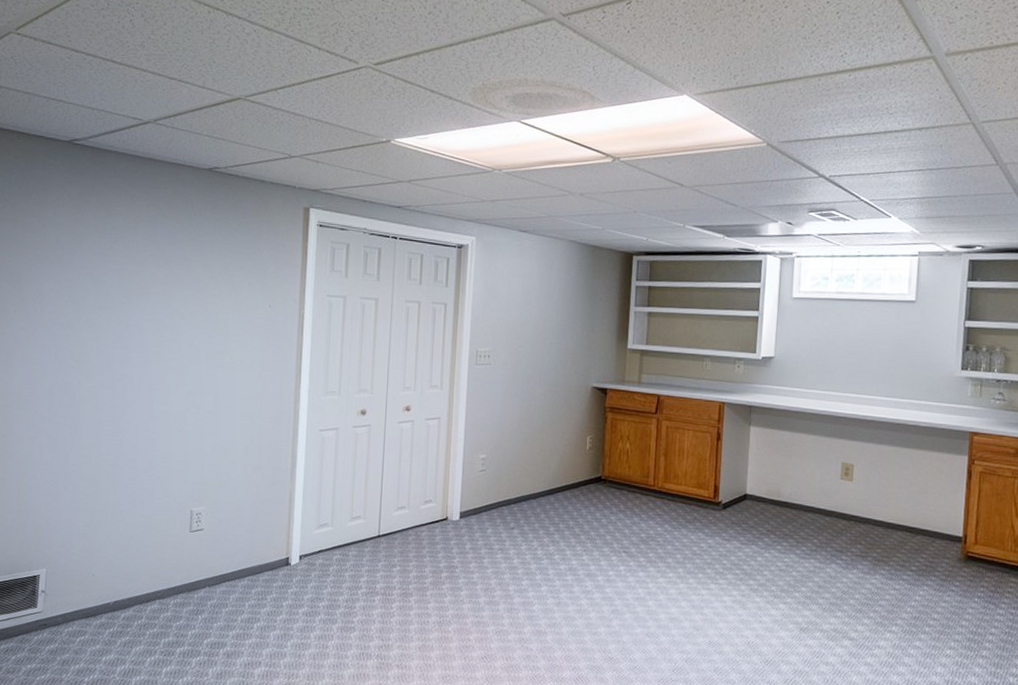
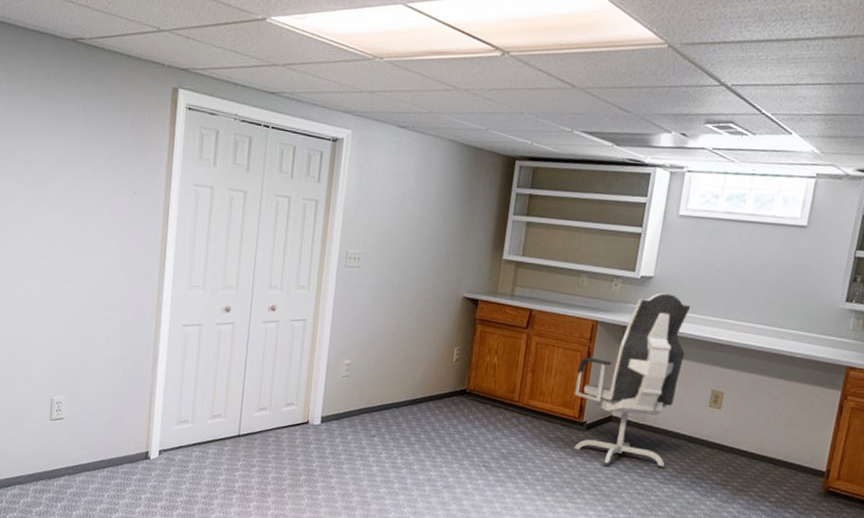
office chair: none [708,372,813,542] -> present [574,293,691,467]

